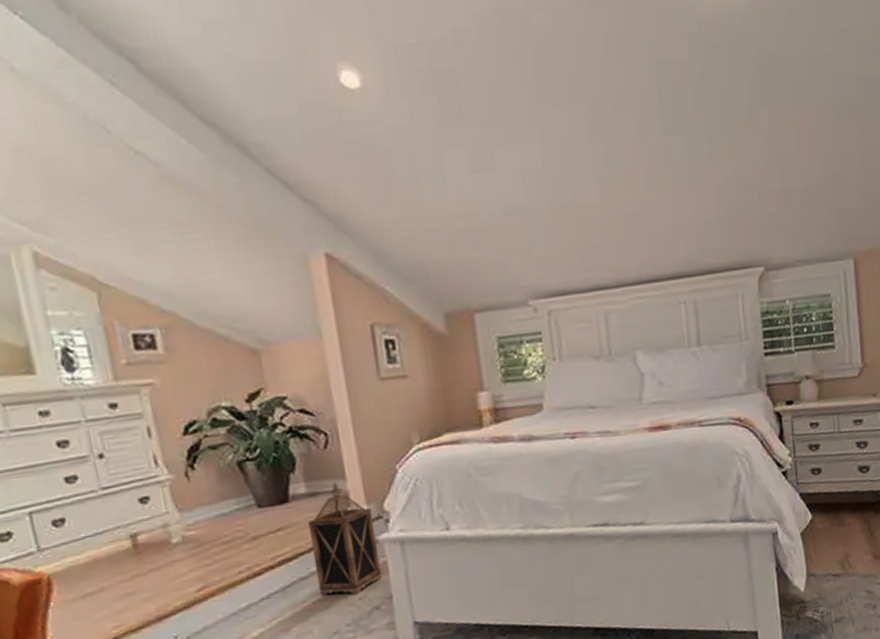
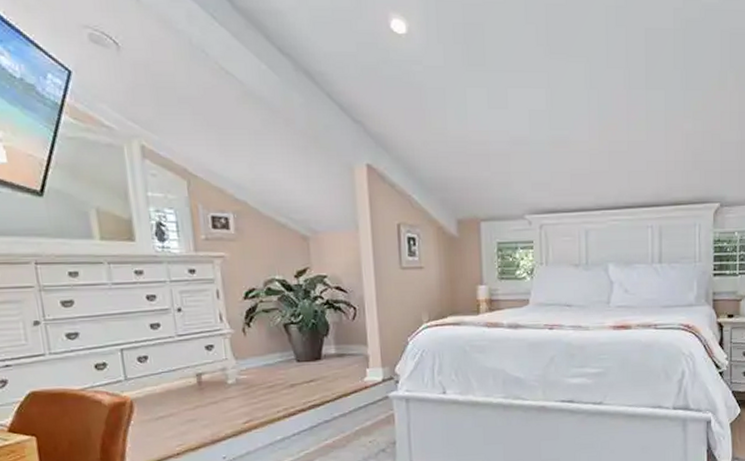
lantern: present [307,483,382,596] -> none [334,348,389,439]

